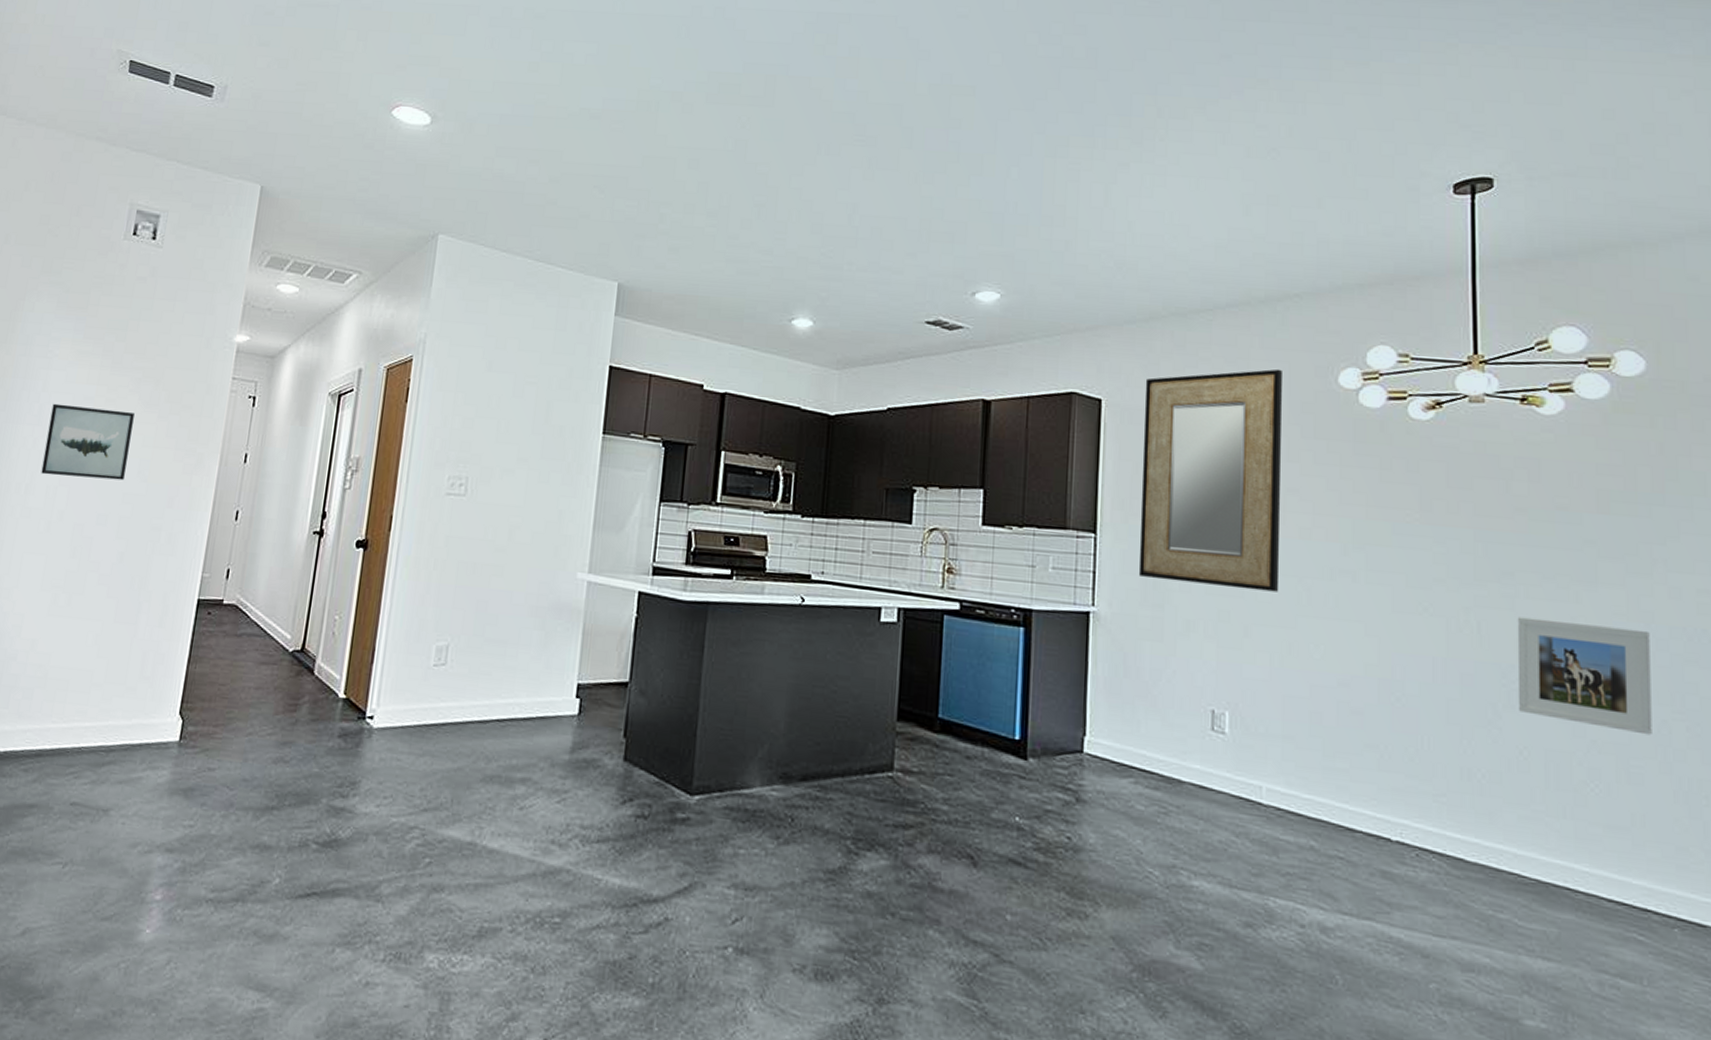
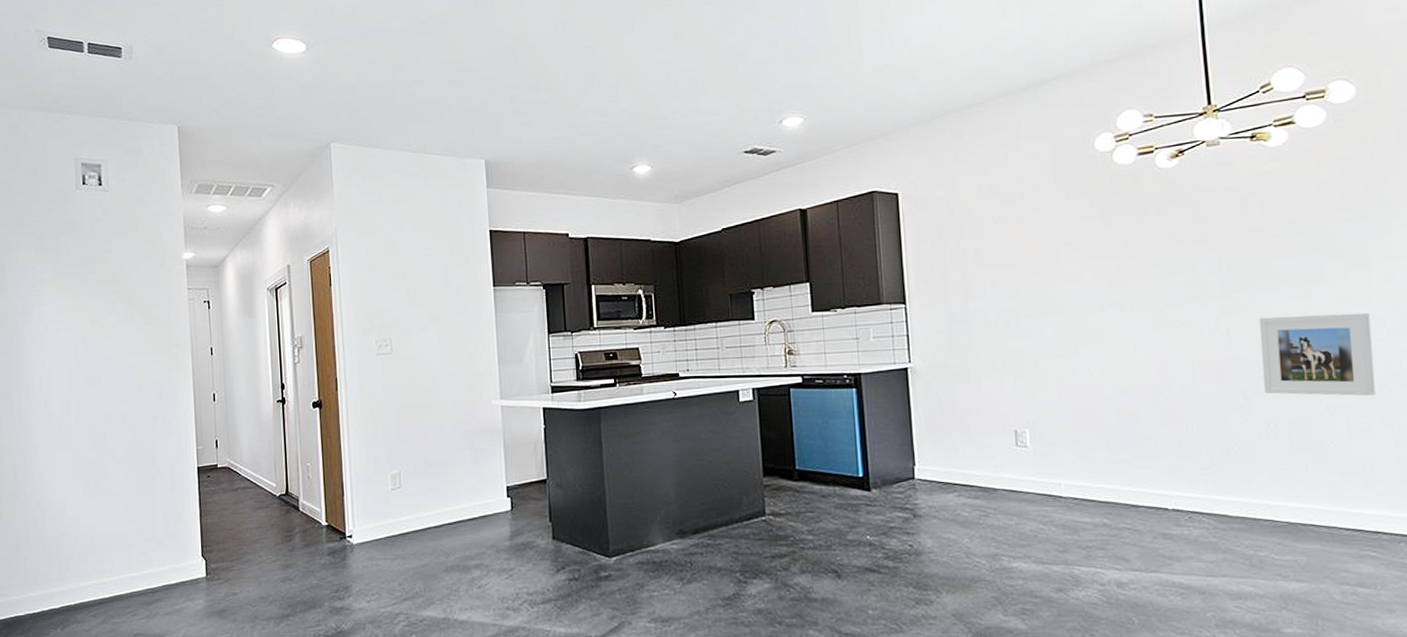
wall art: present [41,403,135,481] -> none [50,329,119,389]
home mirror: present [1138,369,1282,592] -> none [933,144,1061,334]

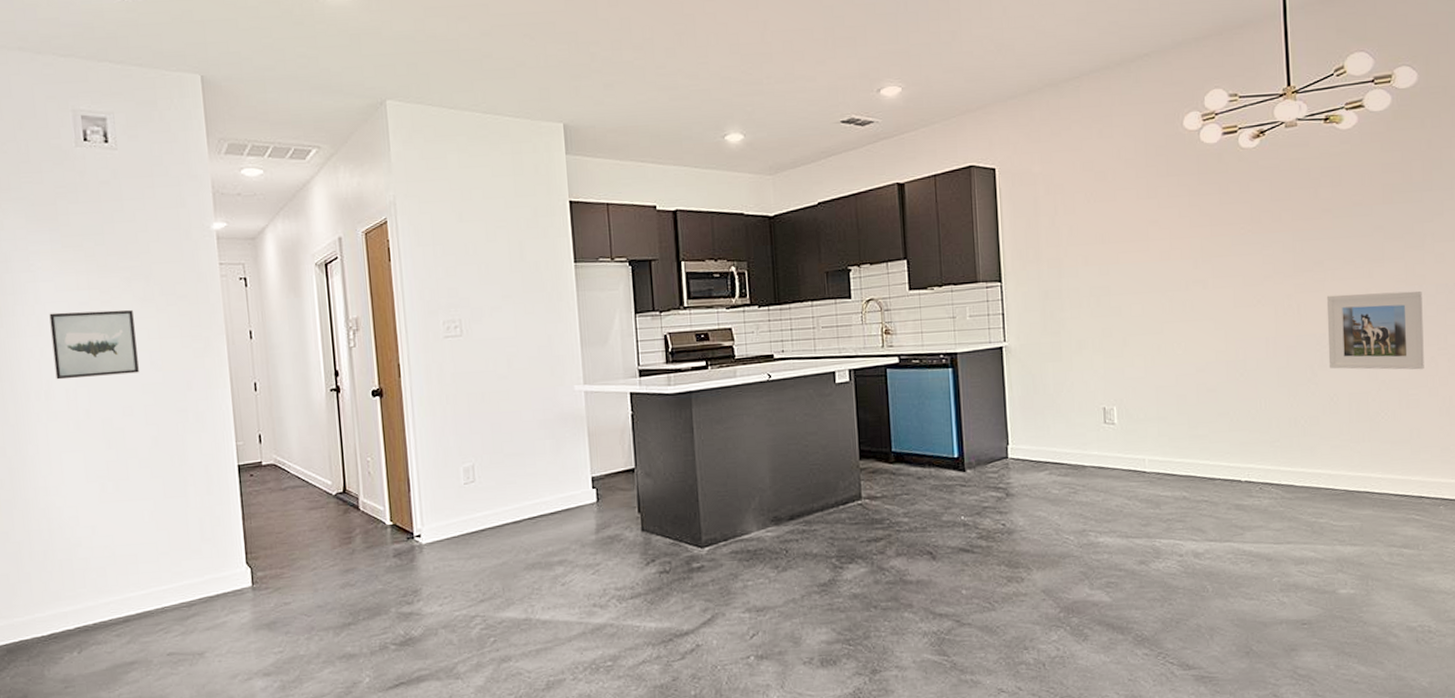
wall art: none [50,329,119,389] -> present [49,310,139,380]

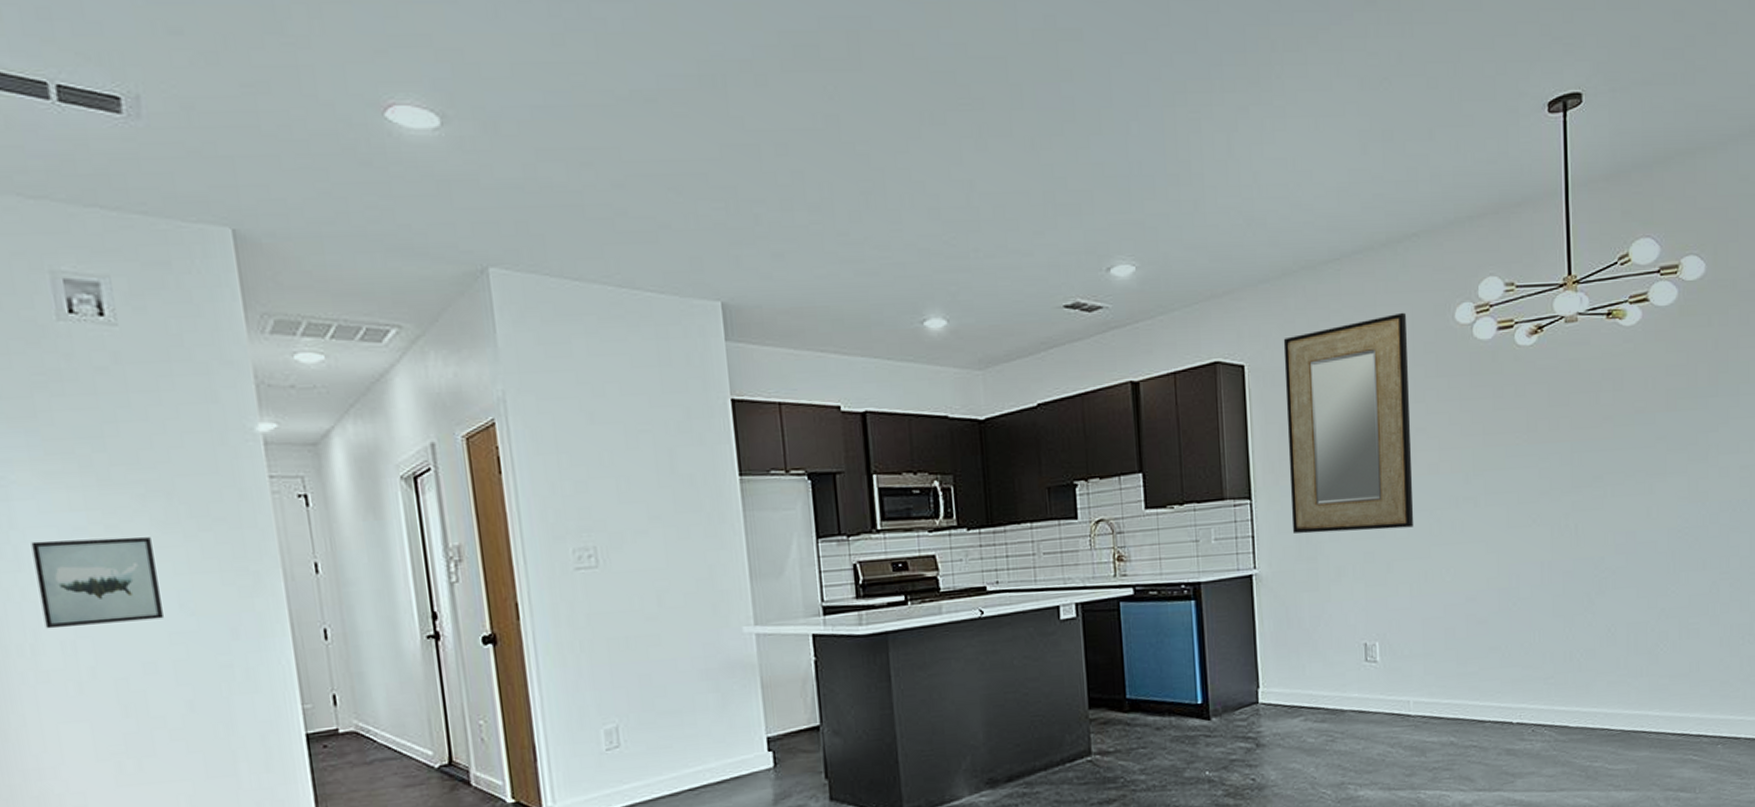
home mirror: none [1029,121,1148,312] -> present [1283,312,1414,534]
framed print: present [1326,291,1424,370] -> none [1605,508,1705,597]

